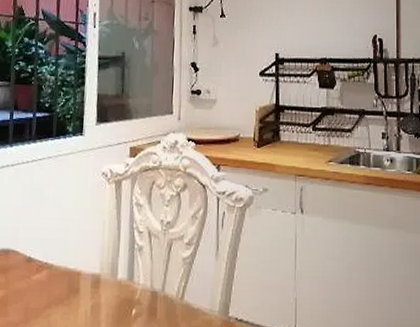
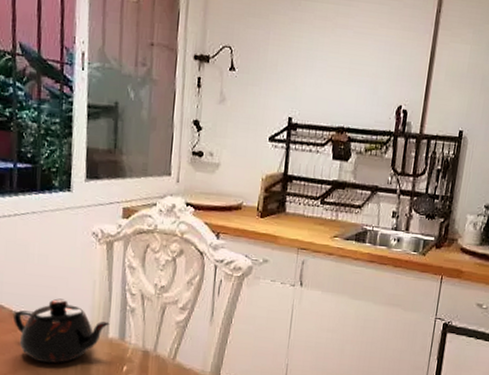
teapot: none [27,241,119,310] -> present [14,298,110,364]

